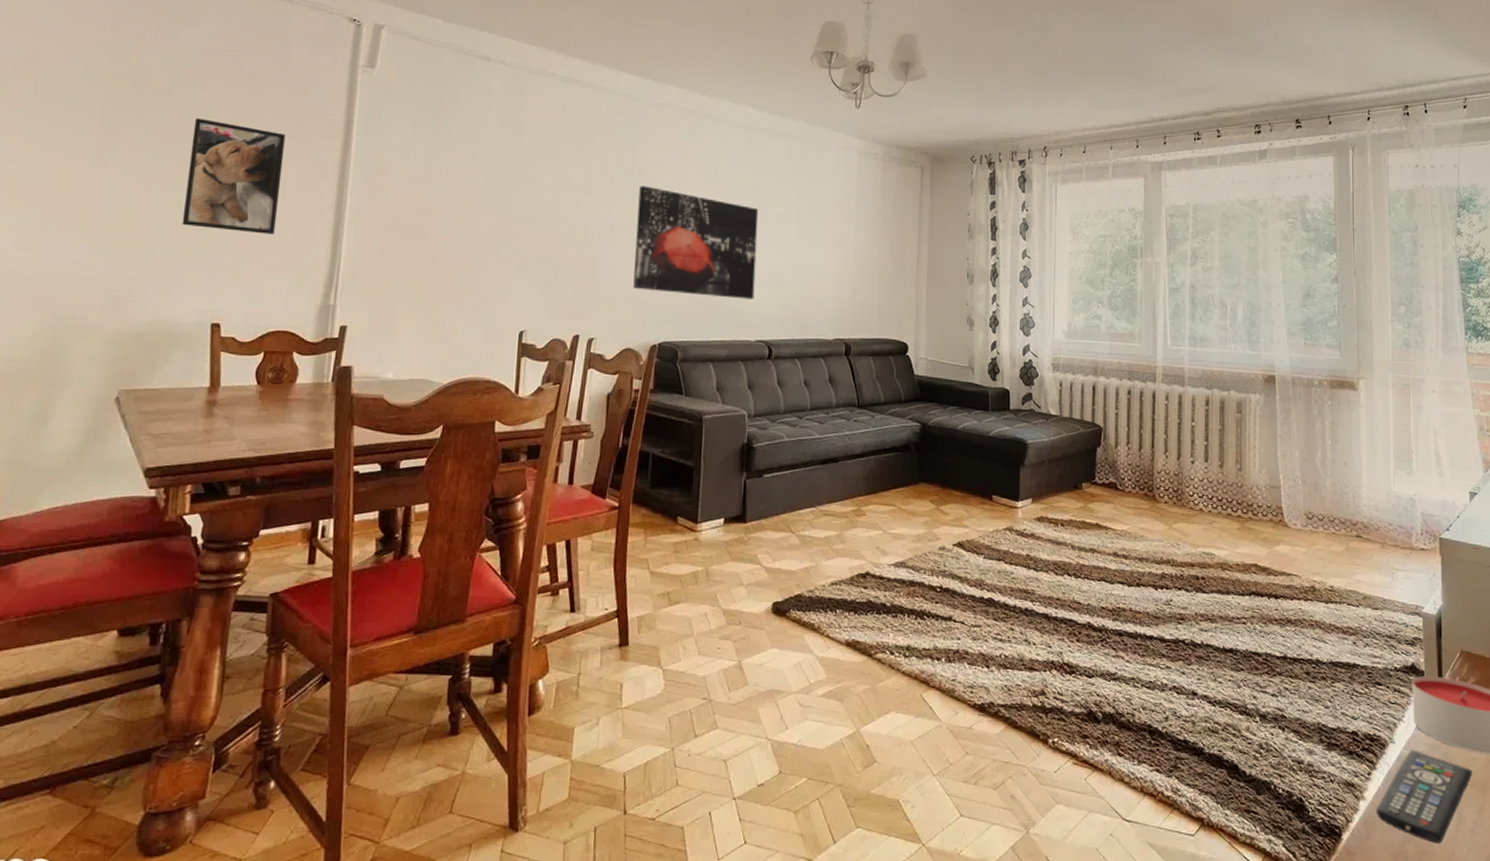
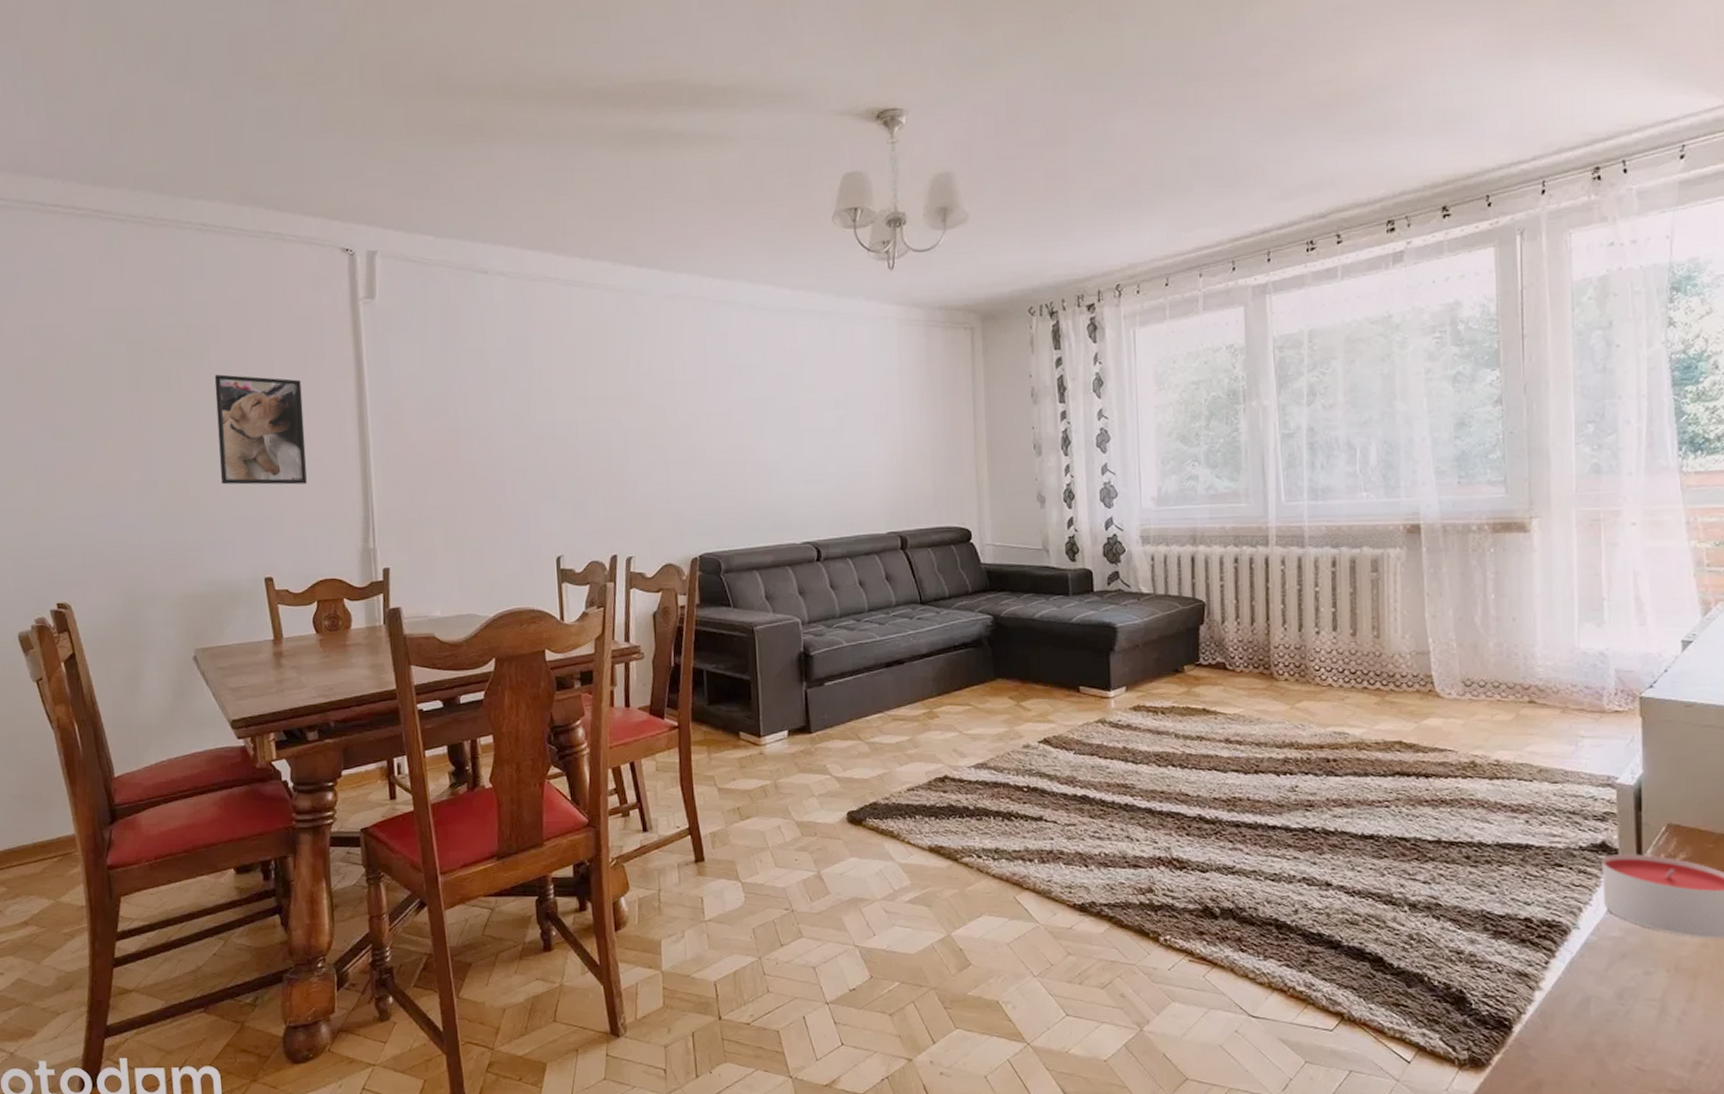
wall art: present [633,185,759,299] -> none [660,388,796,501]
remote control: present [1375,749,1473,843] -> none [1555,935,1681,1034]

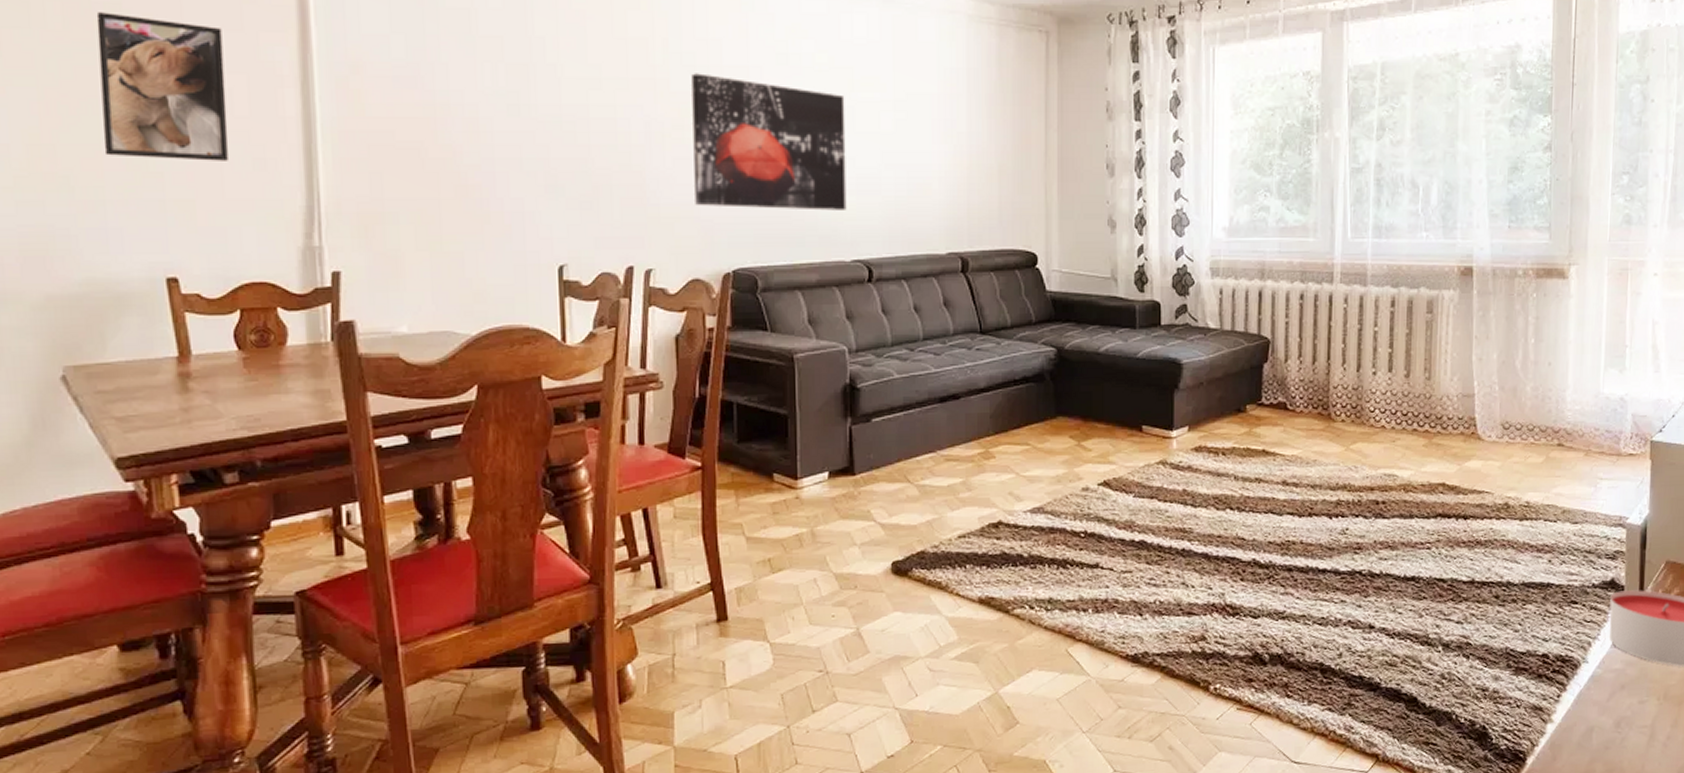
wall art: none [660,388,796,501] -> present [691,73,847,211]

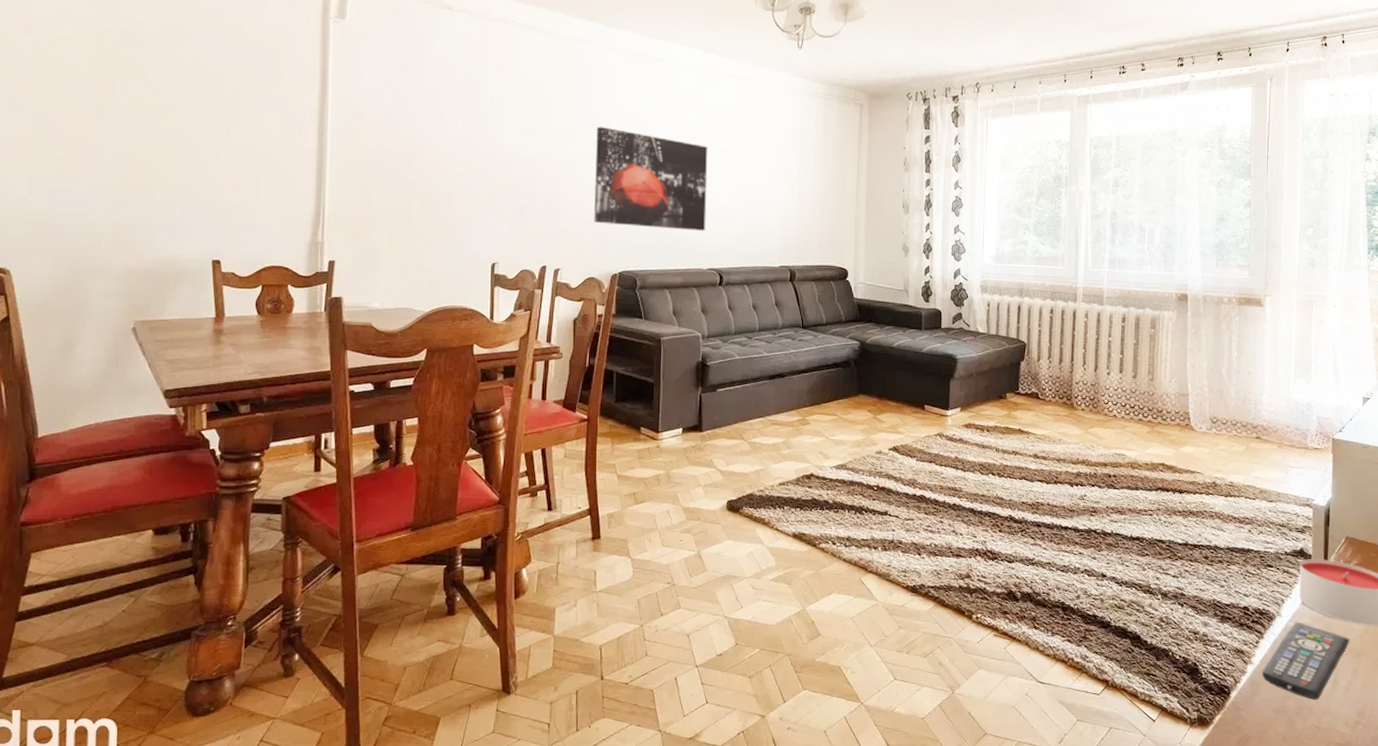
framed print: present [96,12,229,161] -> none [178,70,267,178]
remote control: none [1563,668,1670,761] -> present [1261,622,1350,700]

